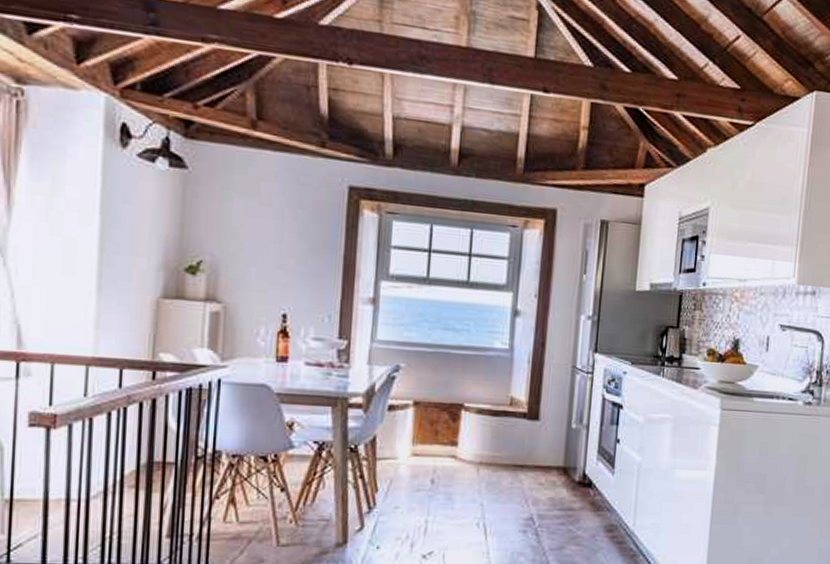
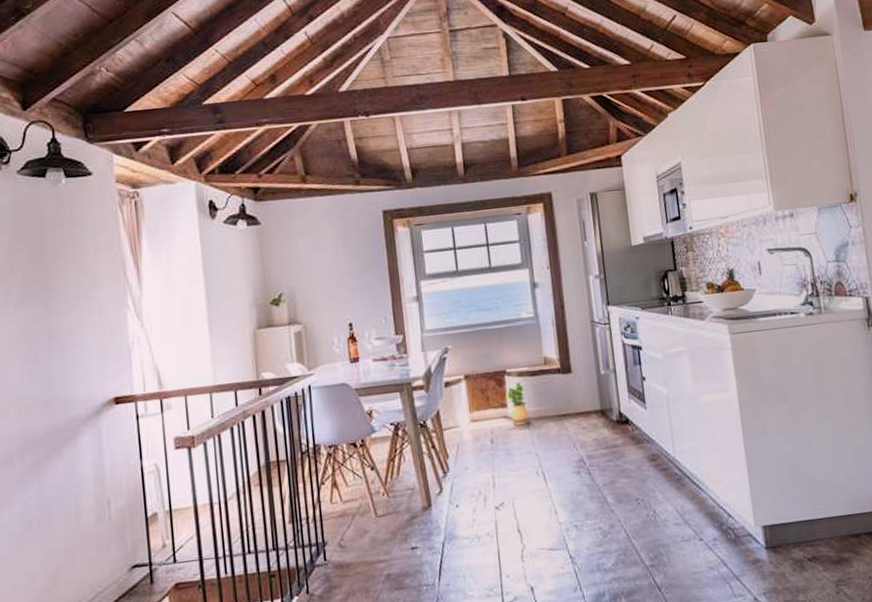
potted plant: none [458,419,482,469] -> present [505,381,529,426]

